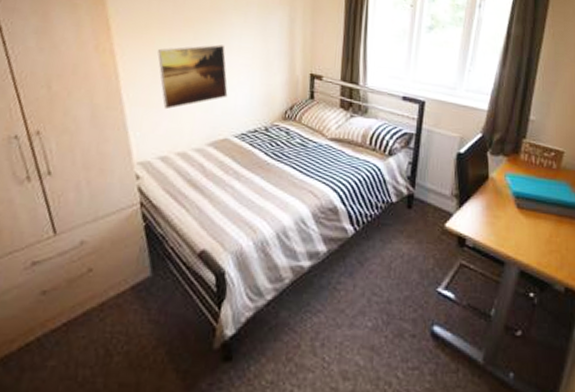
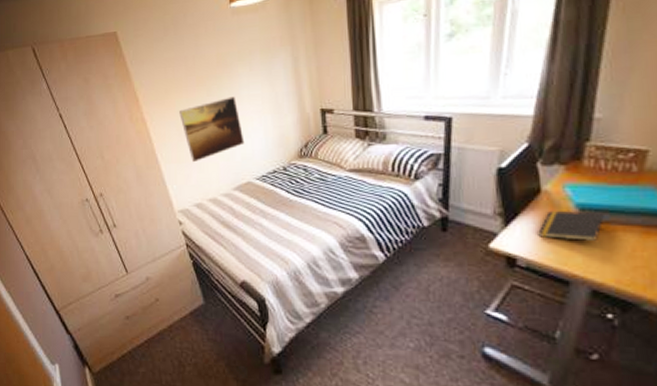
notepad: none [484,195,532,226] -> present [538,210,604,241]

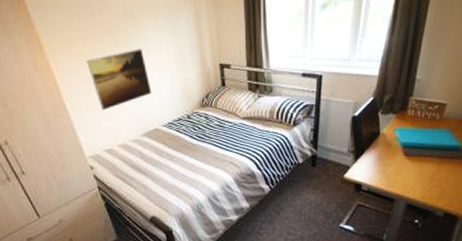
notepad: present [538,210,604,241] -> none [376,147,418,170]

